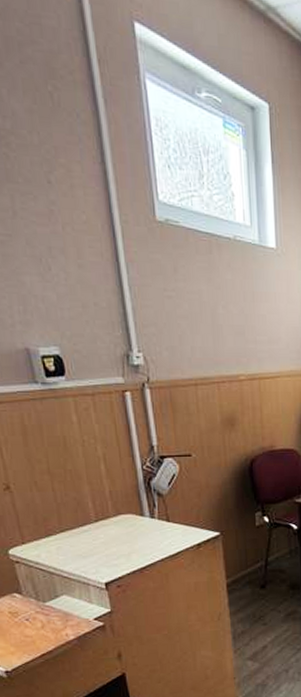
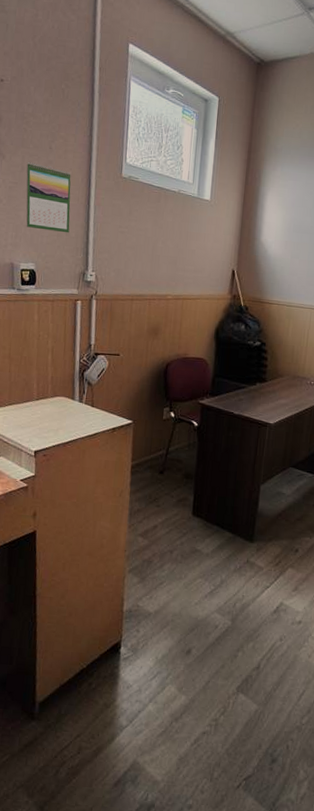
calendar: none [18,204,98,303] -> present [26,162,71,233]

